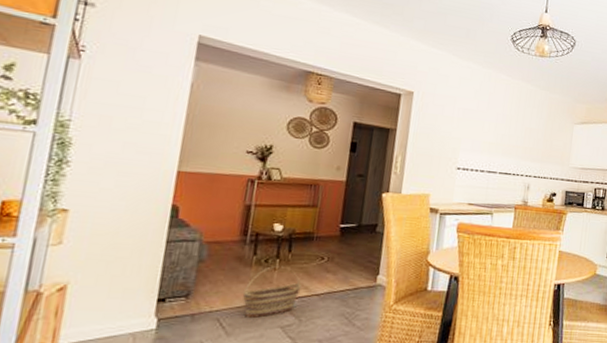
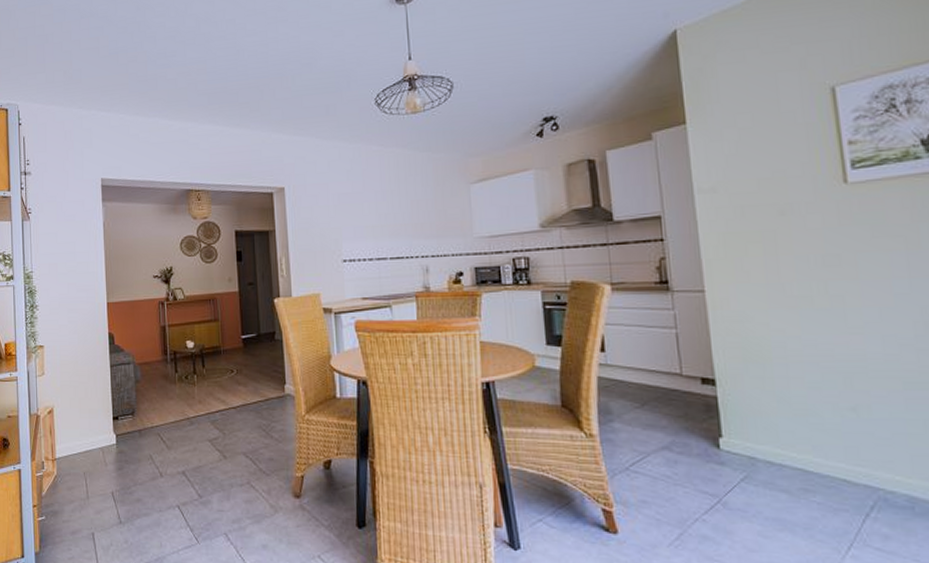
basket: present [242,265,302,318] -> none [173,381,219,432]

